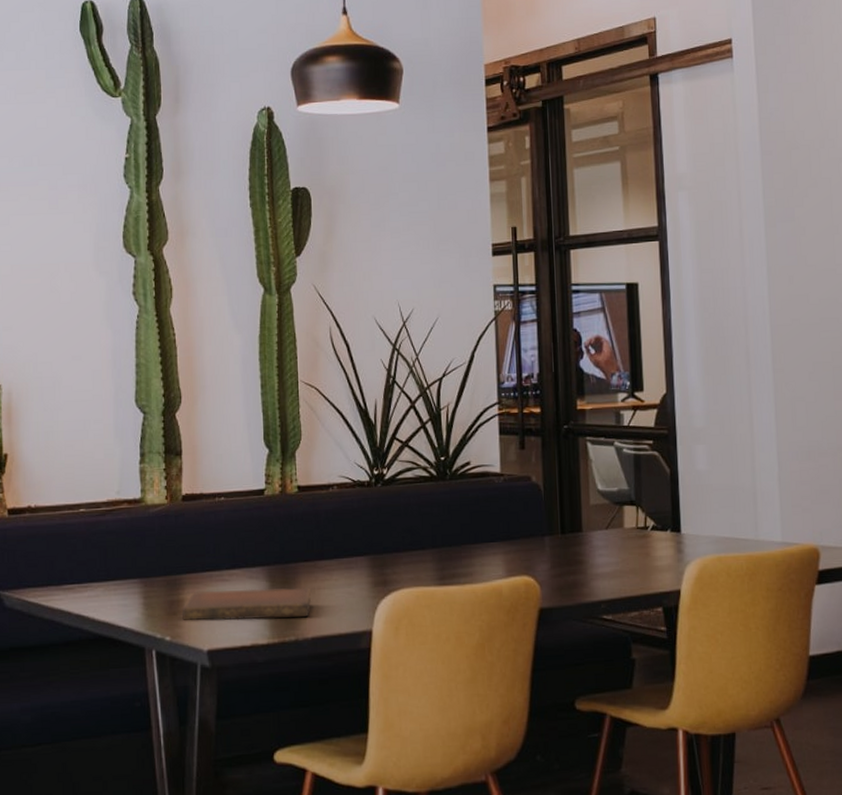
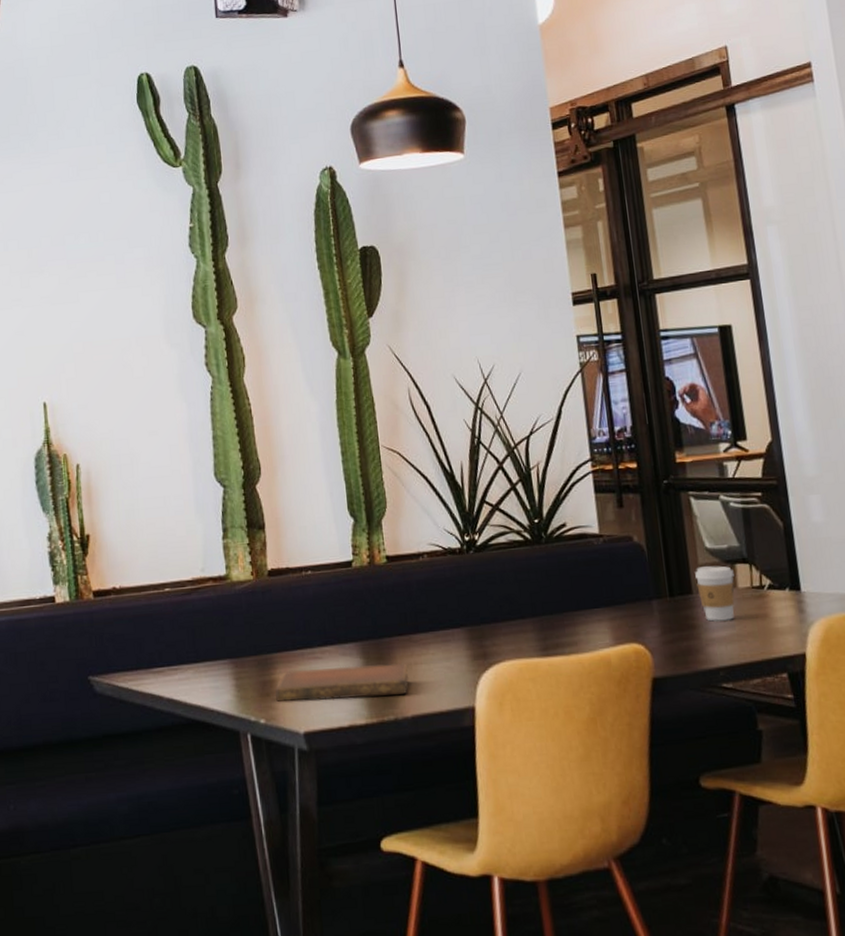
coffee cup: none [586,507,622,558] -> present [695,566,735,622]

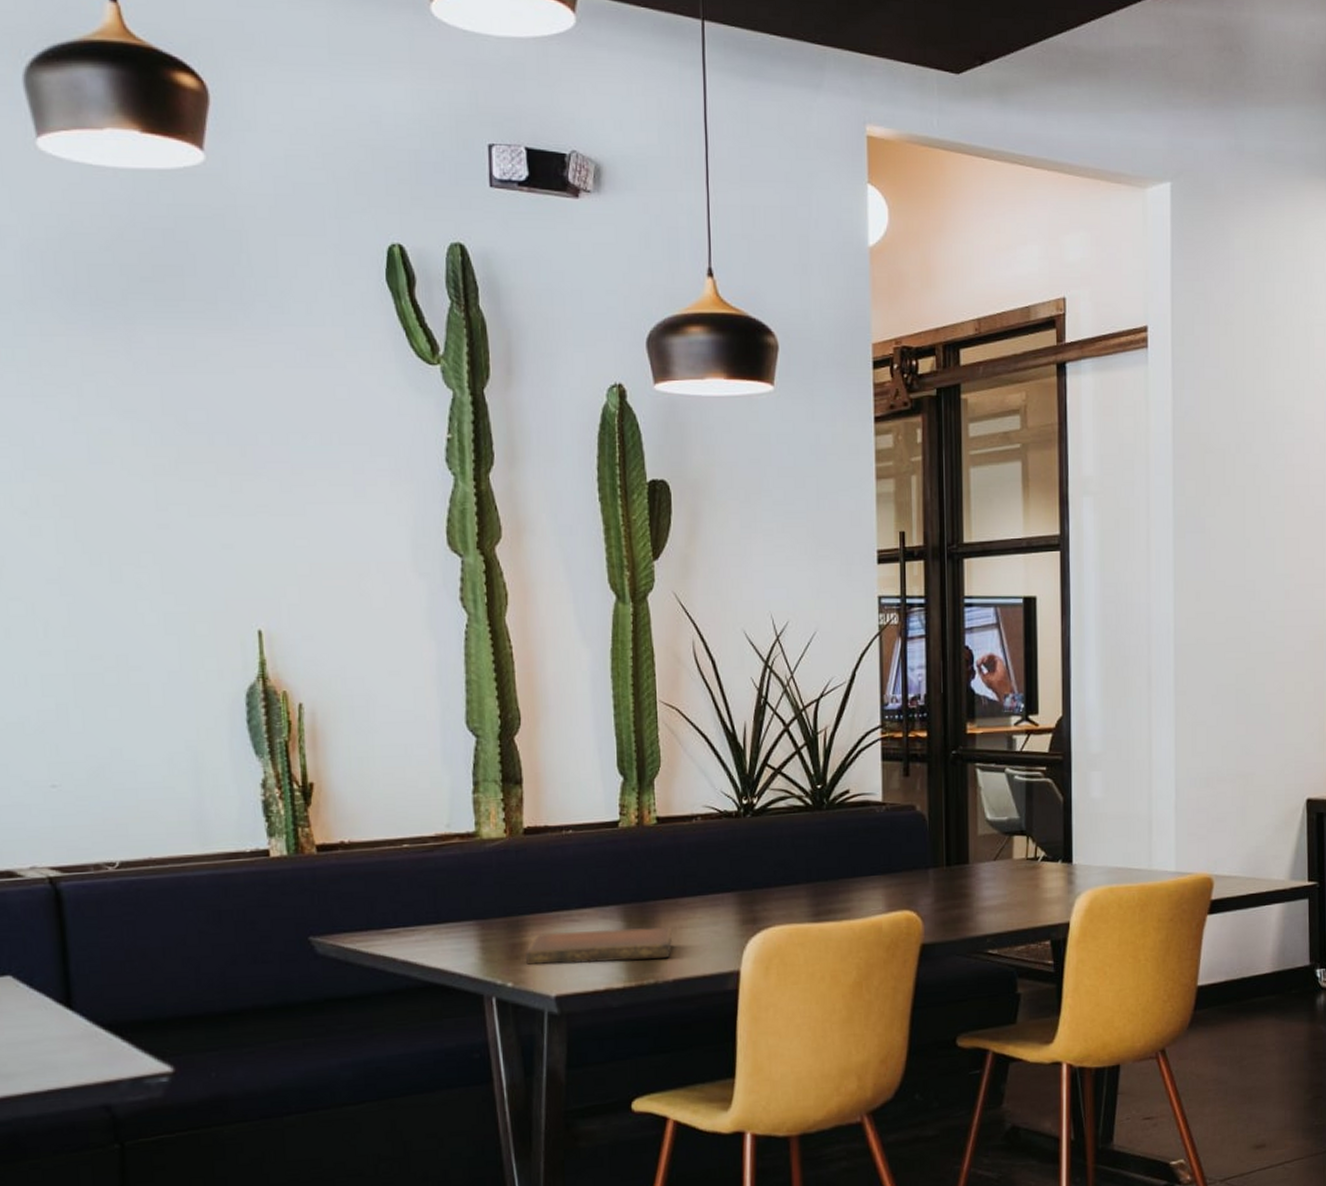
coffee cup: present [695,566,735,622] -> none [973,837,1011,891]

